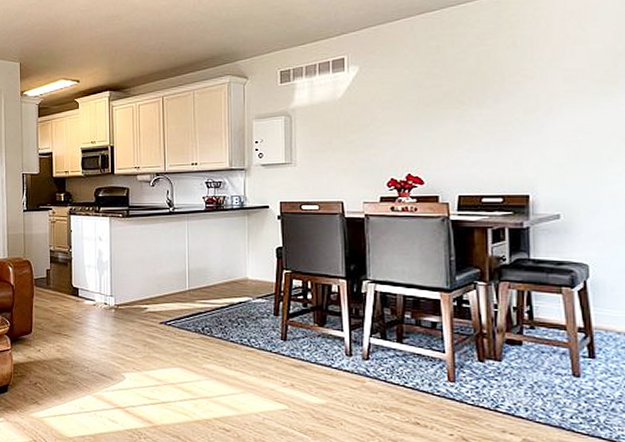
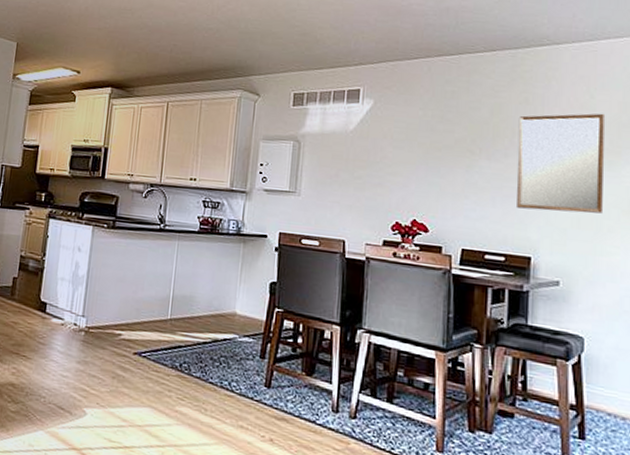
home mirror: none [509,45,601,150] -> present [517,113,606,214]

